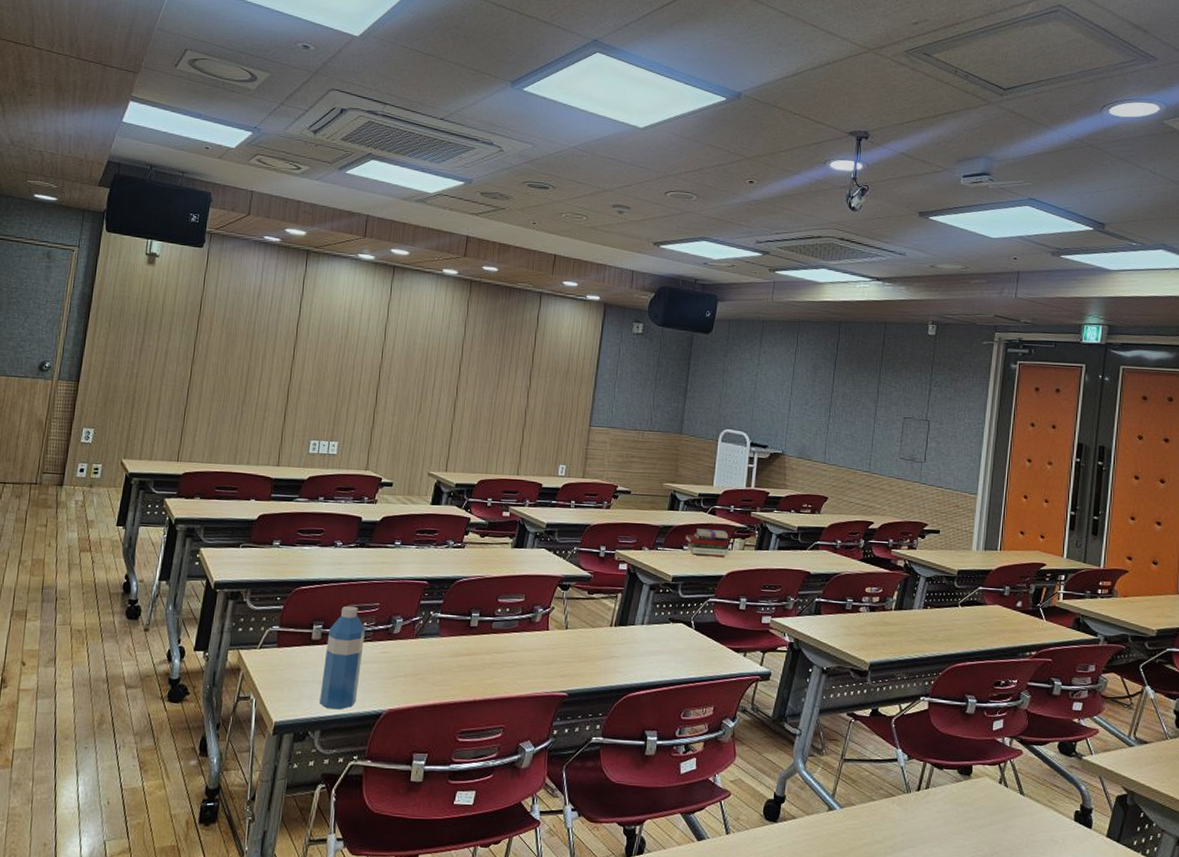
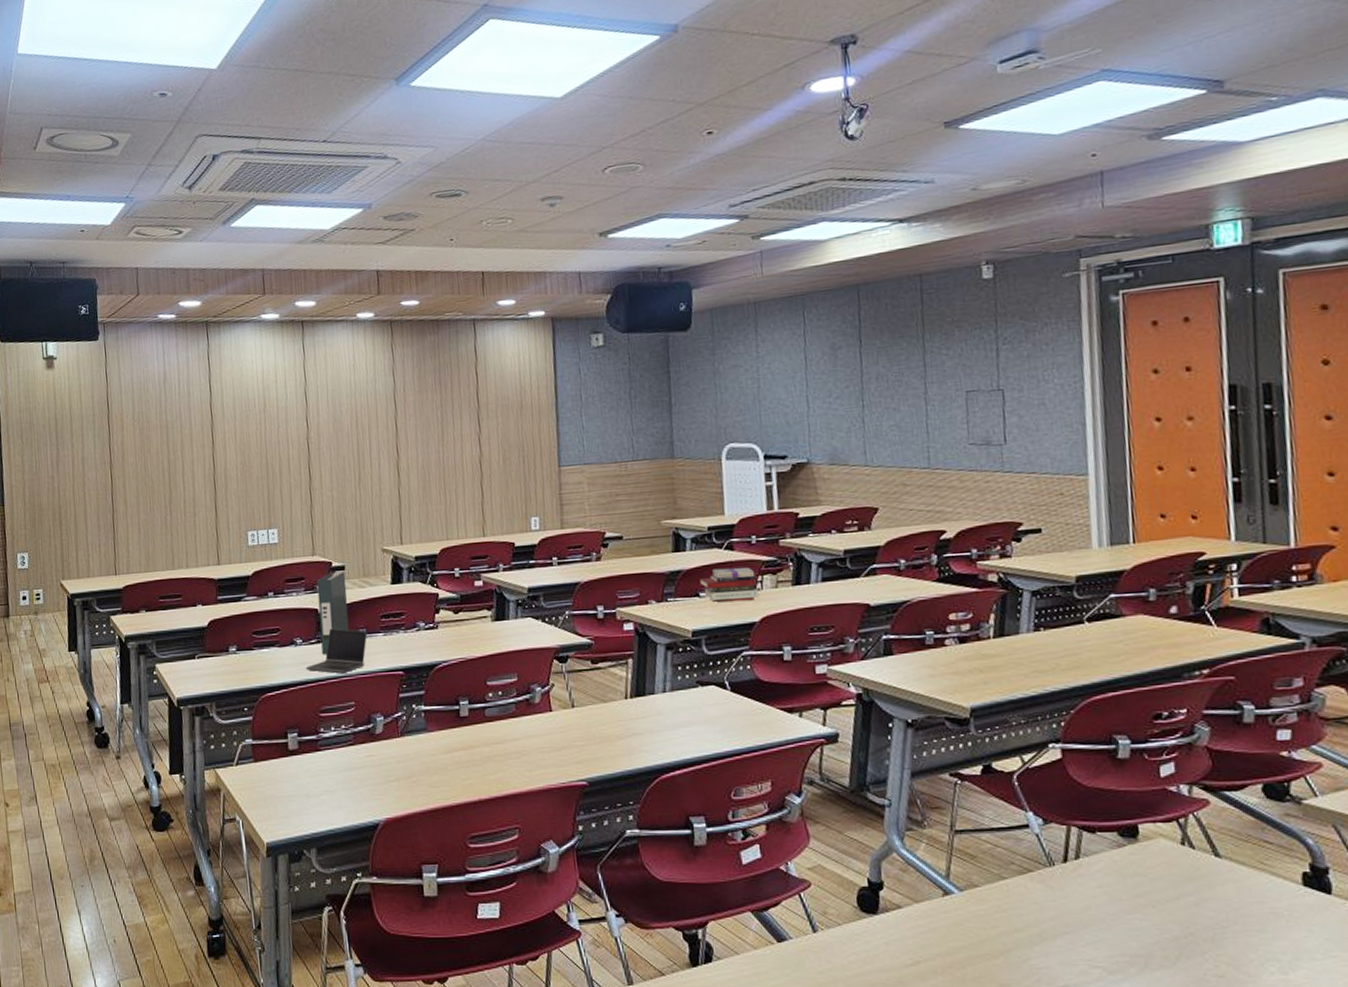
water bottle: present [320,605,365,710] -> none [305,708,349,824]
laptop computer: none [341,536,403,577] -> present [306,628,368,674]
binder: none [358,487,392,559] -> present [316,572,350,655]

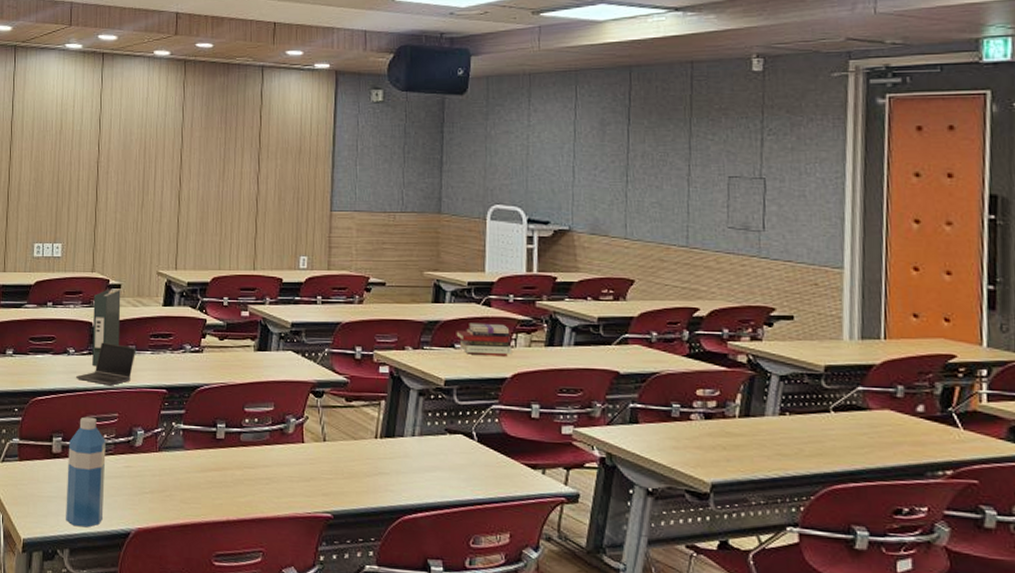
water bottle: none [305,708,349,824] -> present [66,416,106,528]

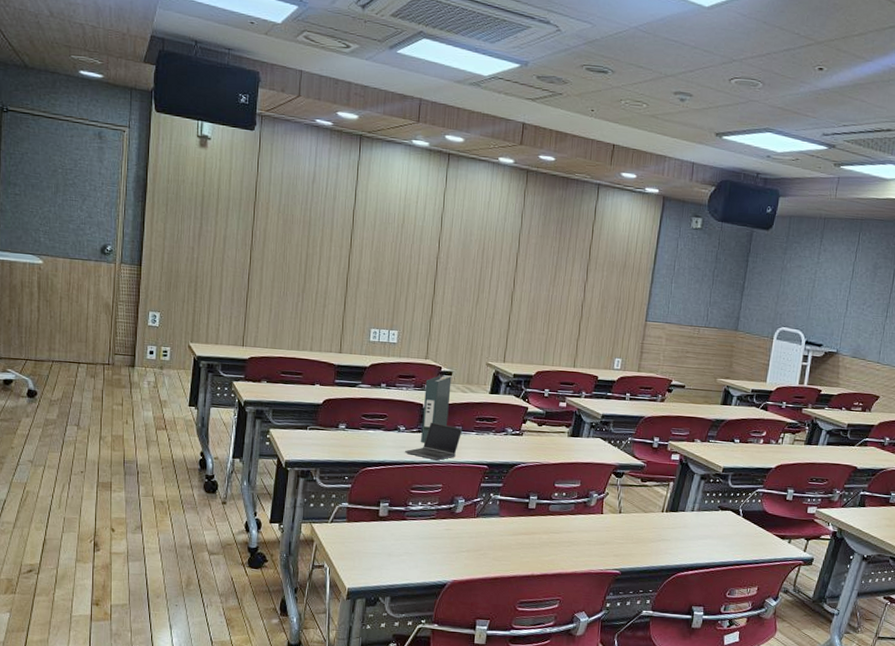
water bottle: present [66,416,106,528] -> none [389,486,429,579]
books: present [456,323,512,357] -> none [737,423,779,452]

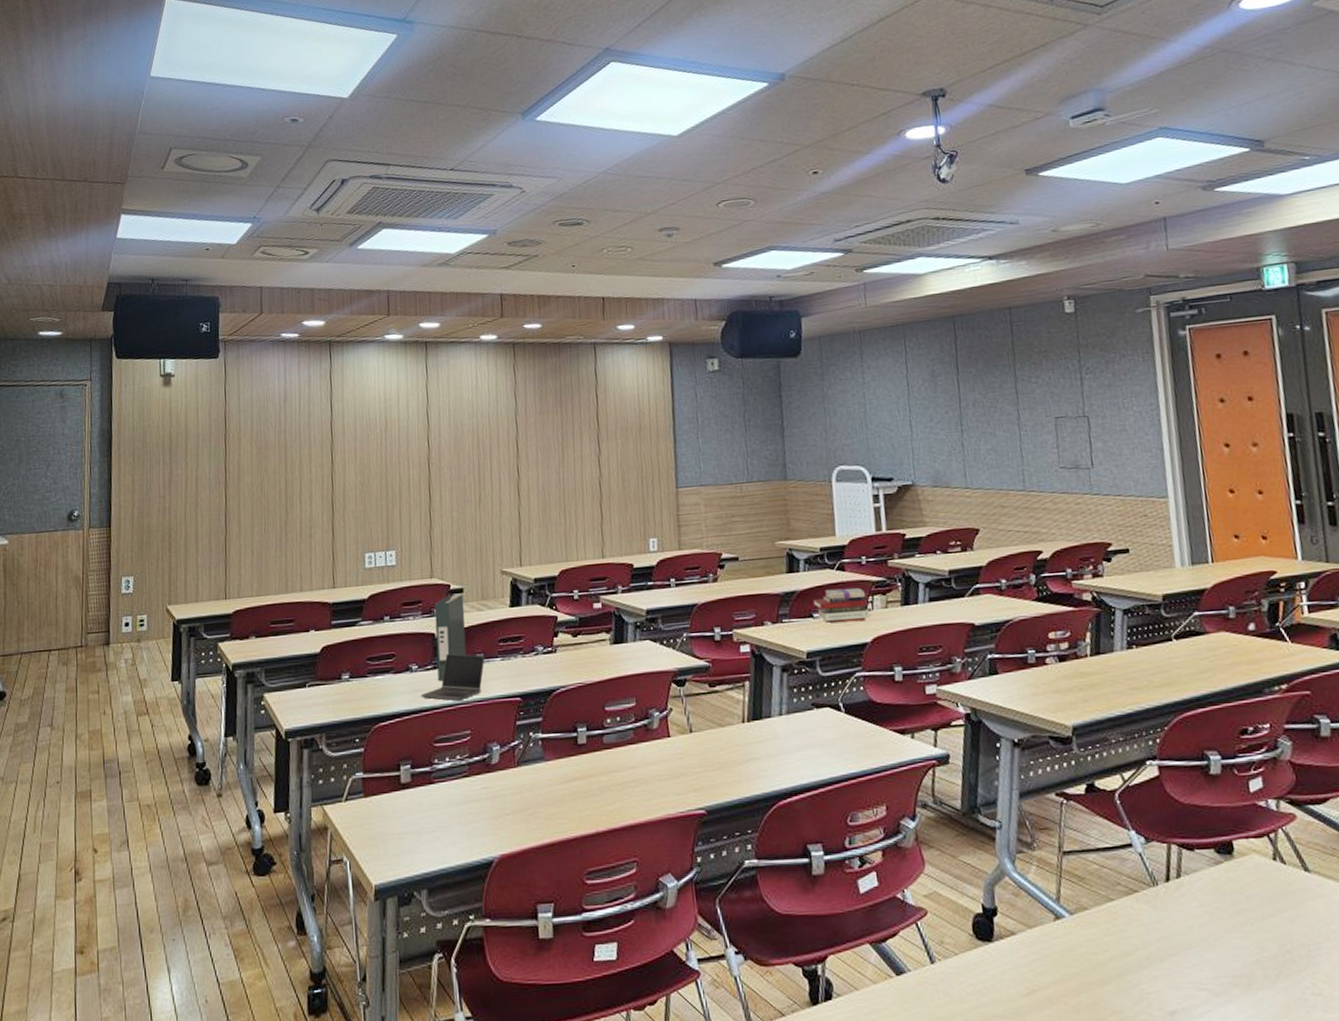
books: none [737,423,779,452] -> present [813,587,870,623]

